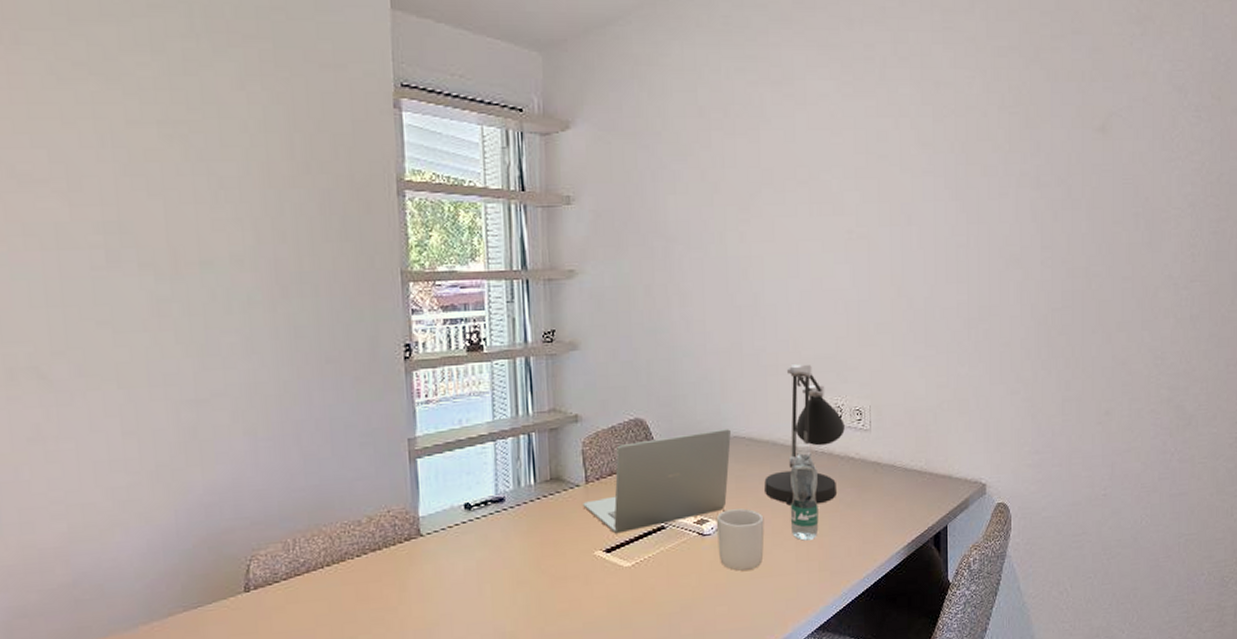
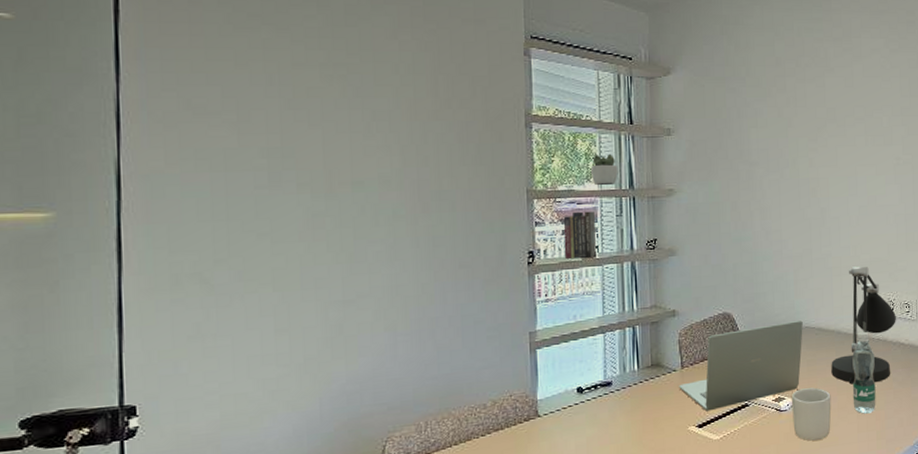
books: none [444,296,484,354] -> present [563,211,596,260]
succulent plant: none [475,226,509,266] -> present [590,153,618,186]

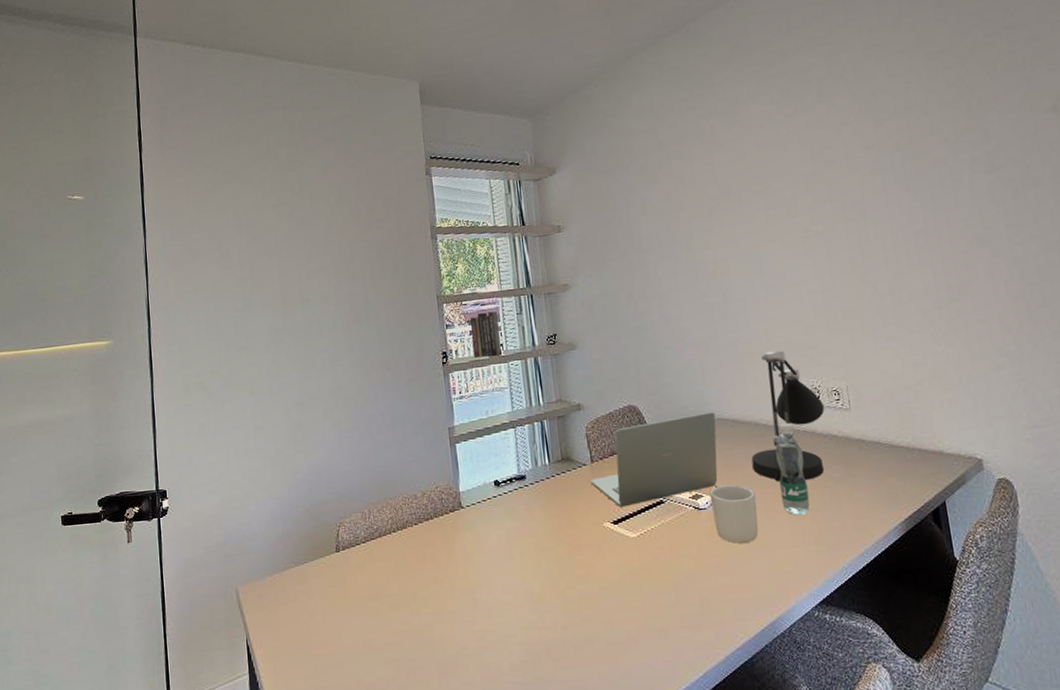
succulent plant: present [590,153,618,186] -> none [490,255,516,287]

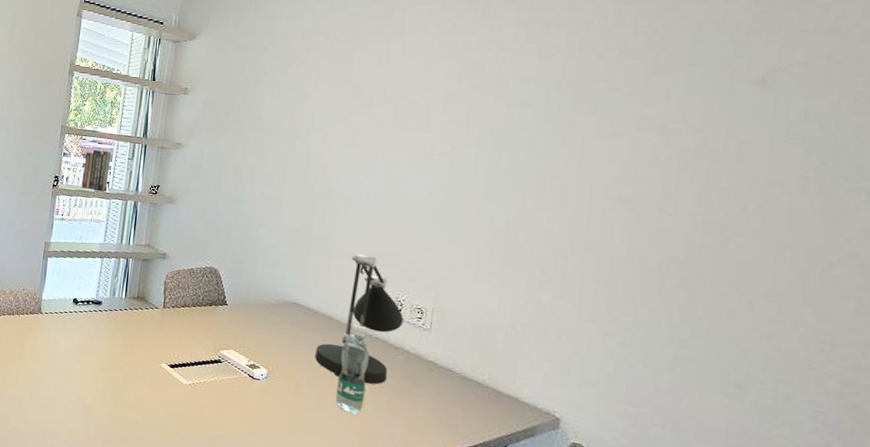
laptop: present [590,412,718,508] -> none [158,285,291,362]
mug: present [710,484,759,544] -> none [264,363,311,423]

